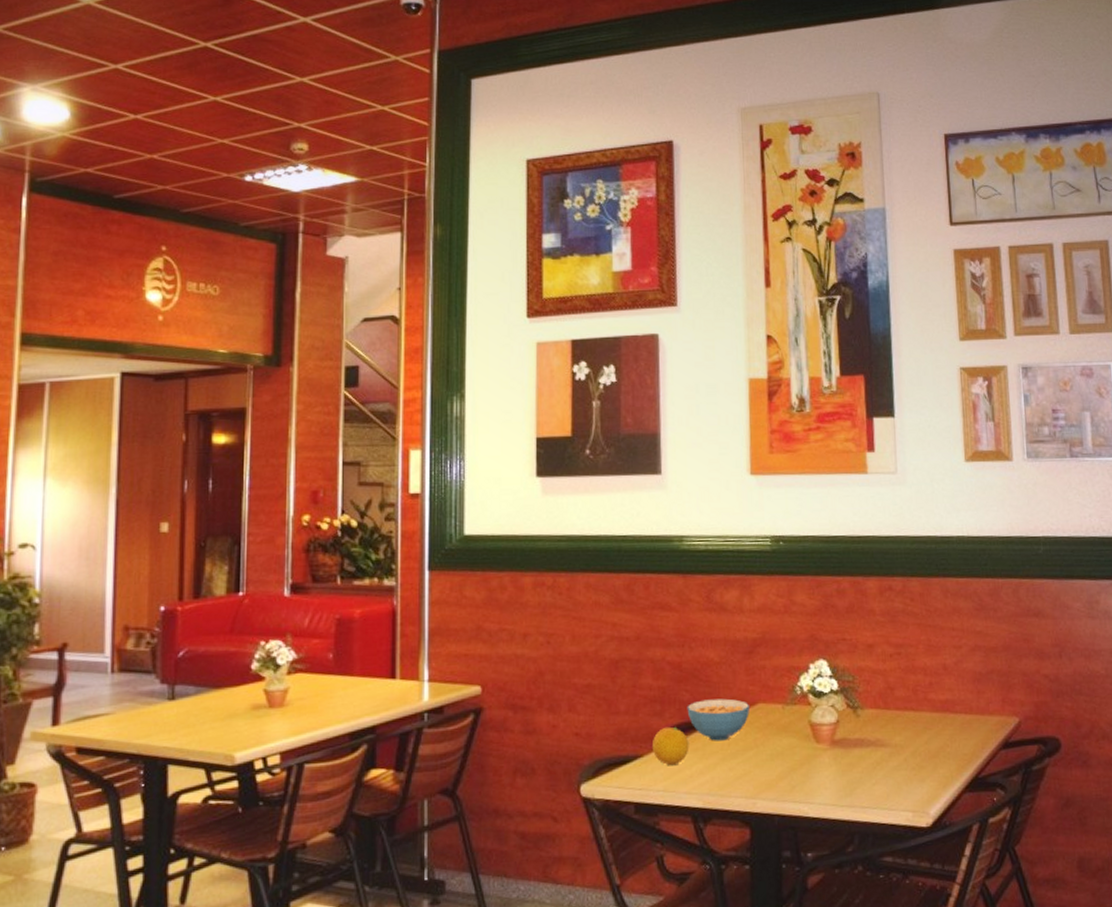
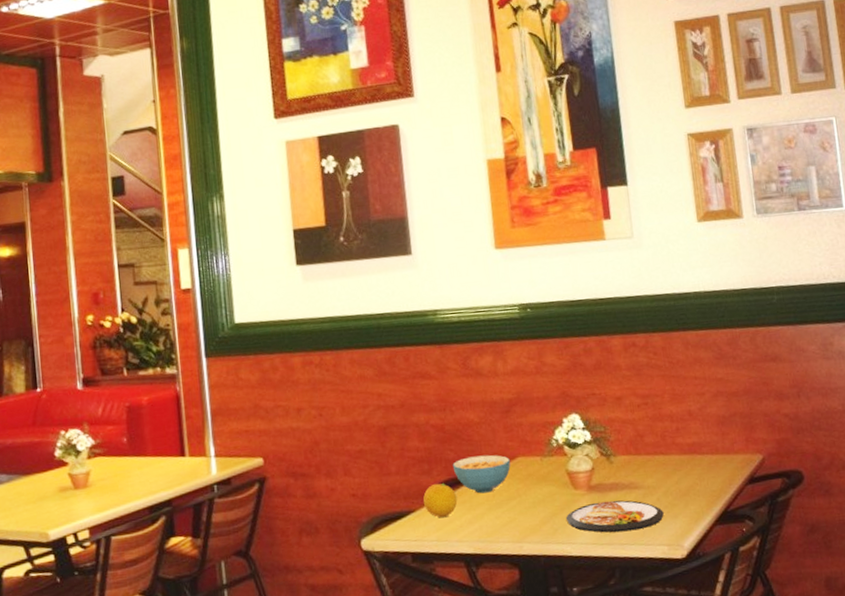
dish: none [804,758,910,794] -> present [565,500,664,533]

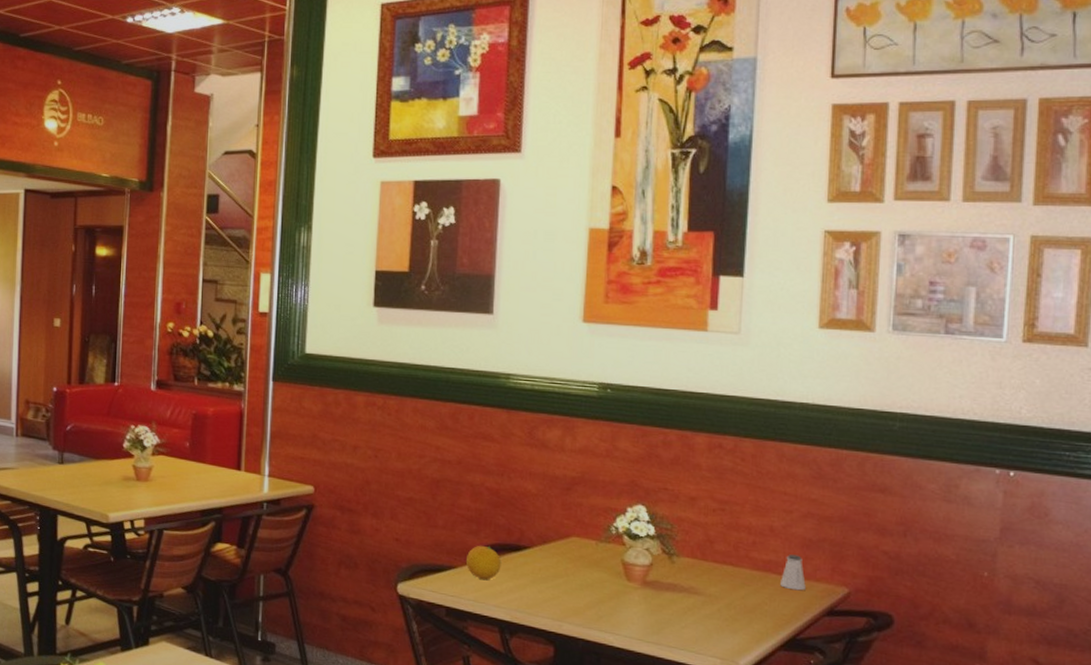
cereal bowl: present [452,454,511,494] -> none [501,526,563,566]
dish: present [565,500,664,533] -> none [613,598,722,637]
saltshaker: none [705,432,728,467] -> present [780,554,806,591]

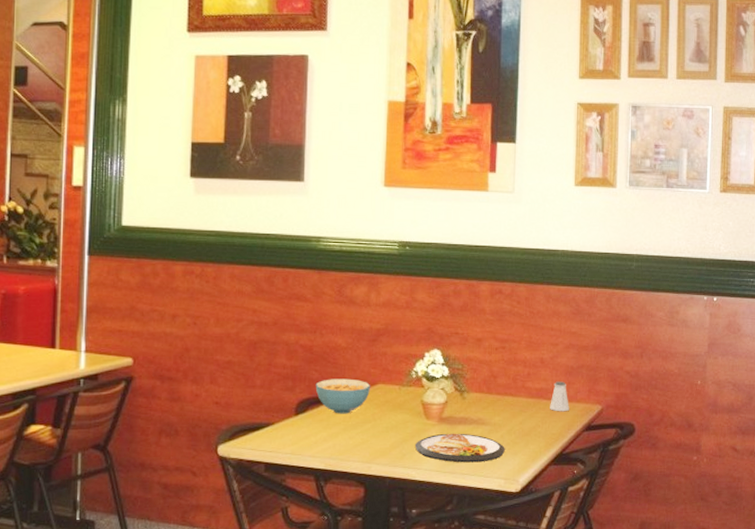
fruit: present [465,545,502,580] -> none [282,400,316,432]
cereal bowl: none [501,526,563,566] -> present [315,378,370,414]
dish: none [613,598,722,637] -> present [414,433,505,463]

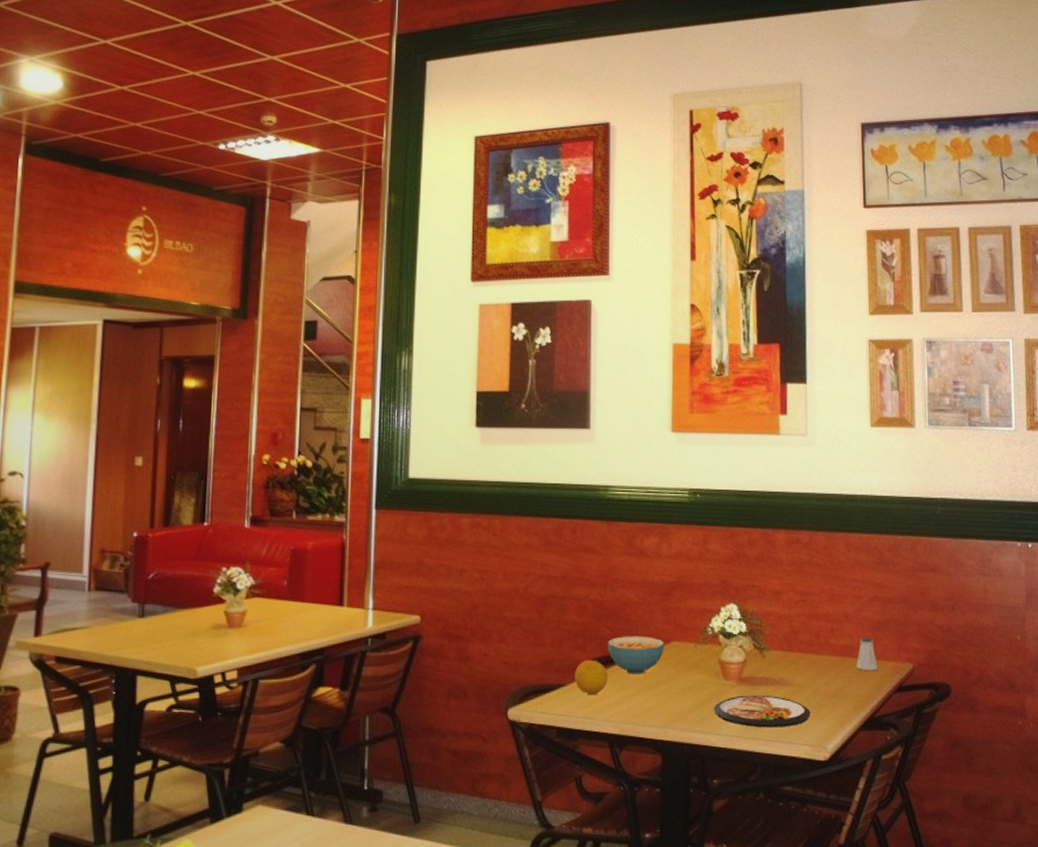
fruit: none [282,400,316,432] -> present [574,659,608,694]

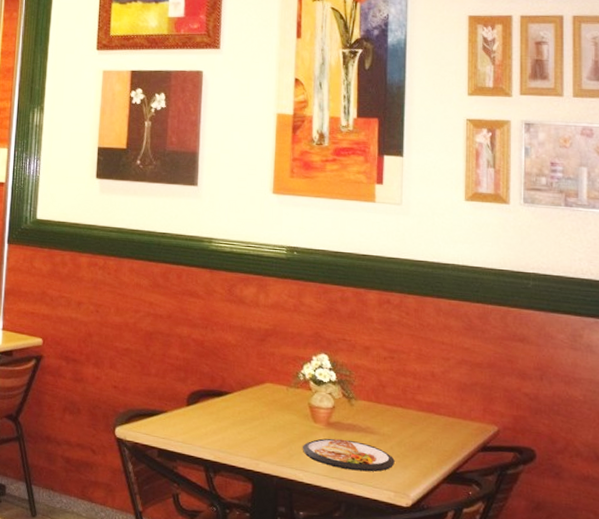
fruit: present [574,659,608,694] -> none [175,391,206,423]
cereal bowl: present [607,636,664,674] -> none [206,373,258,409]
saltshaker: present [856,637,878,671] -> none [442,397,463,429]

